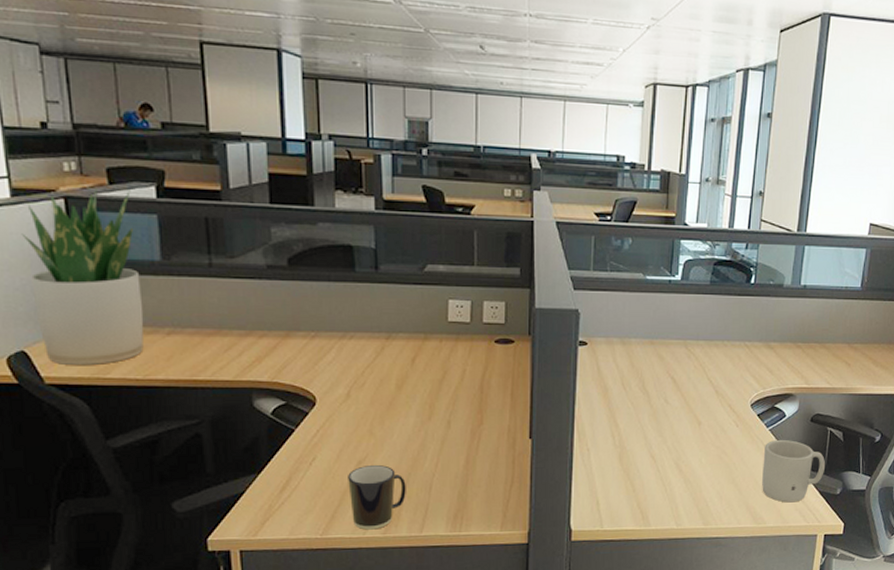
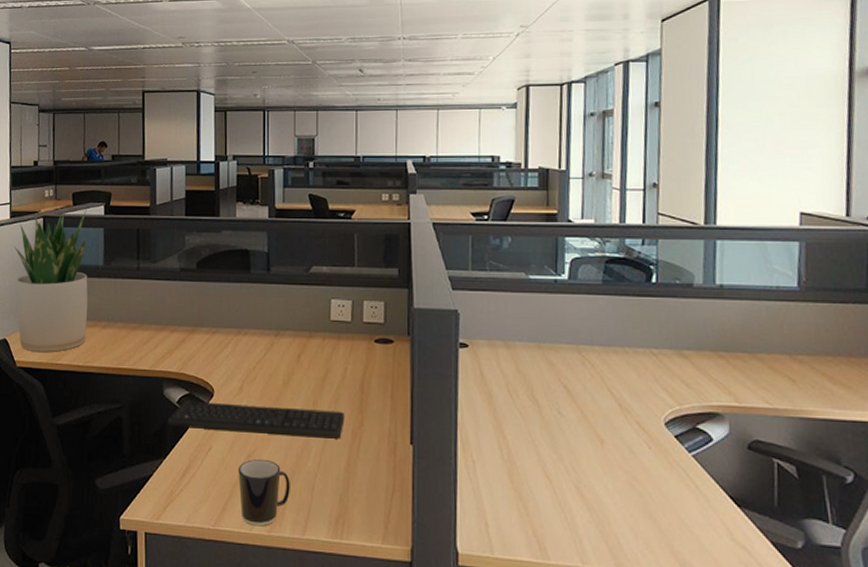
computer keyboard: none [260,411,463,440] -> present [167,401,345,439]
mug: present [762,439,826,503] -> none [687,468,777,553]

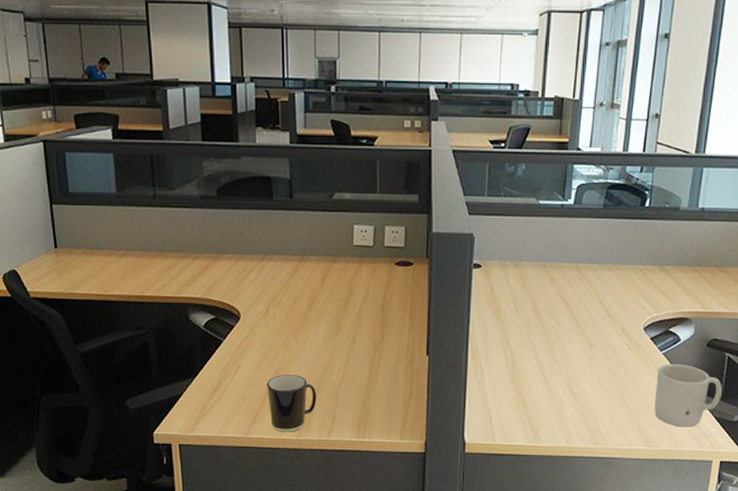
planter: present [14,209,88,353] -> none [12,132,104,283]
computer keyboard: present [167,401,345,439] -> none [195,325,367,353]
mug: none [687,468,777,553] -> present [654,363,723,427]

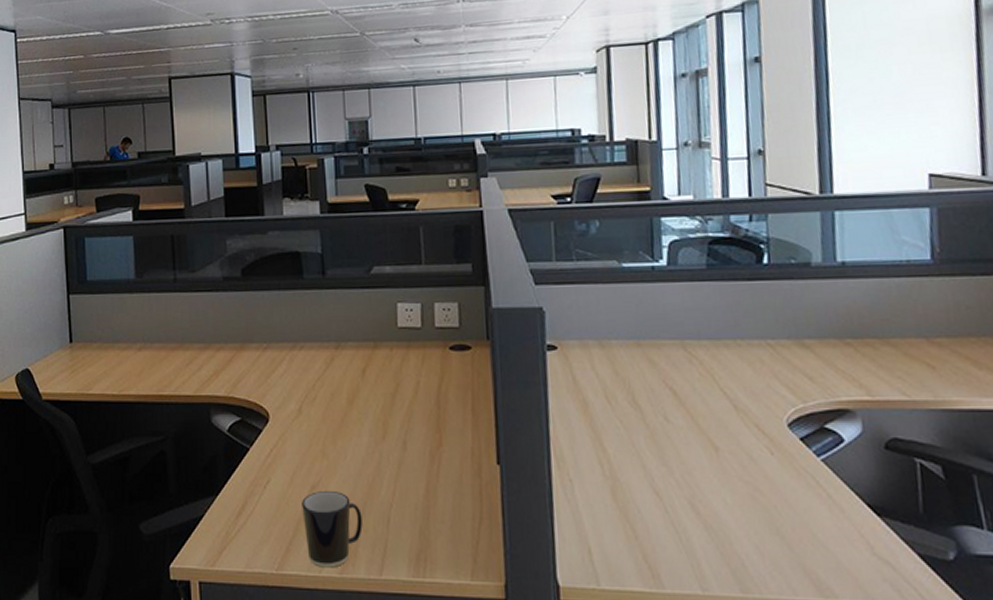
mug: present [654,363,723,427] -> none [817,474,922,569]

